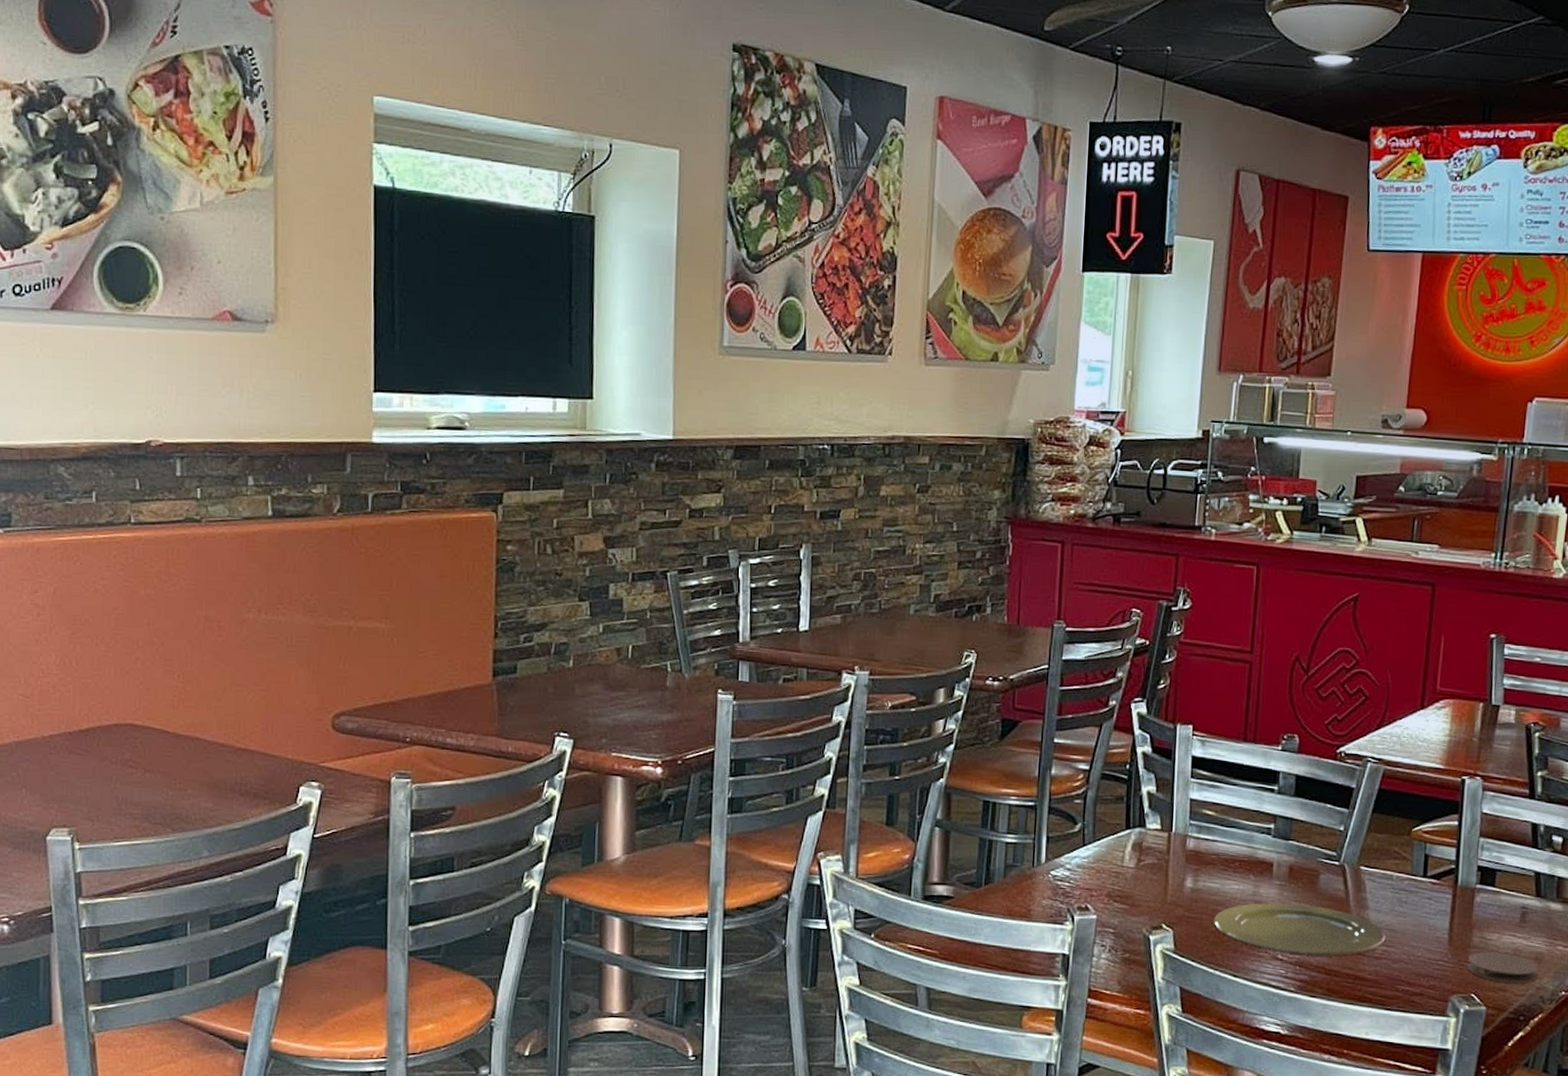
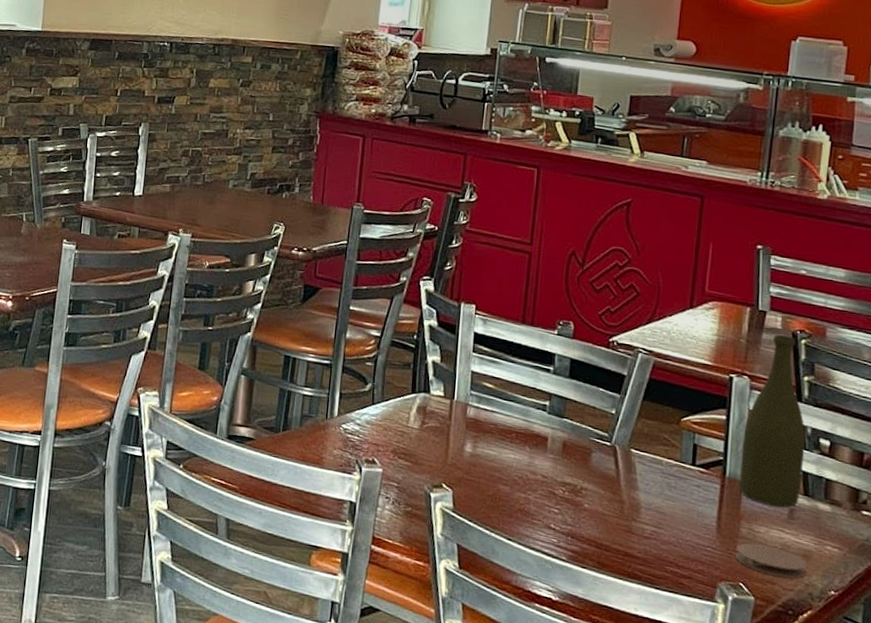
plate: present [1213,902,1386,956] -> none [490,473,656,532]
bottle: none [1470,730,1539,912] -> present [738,335,806,508]

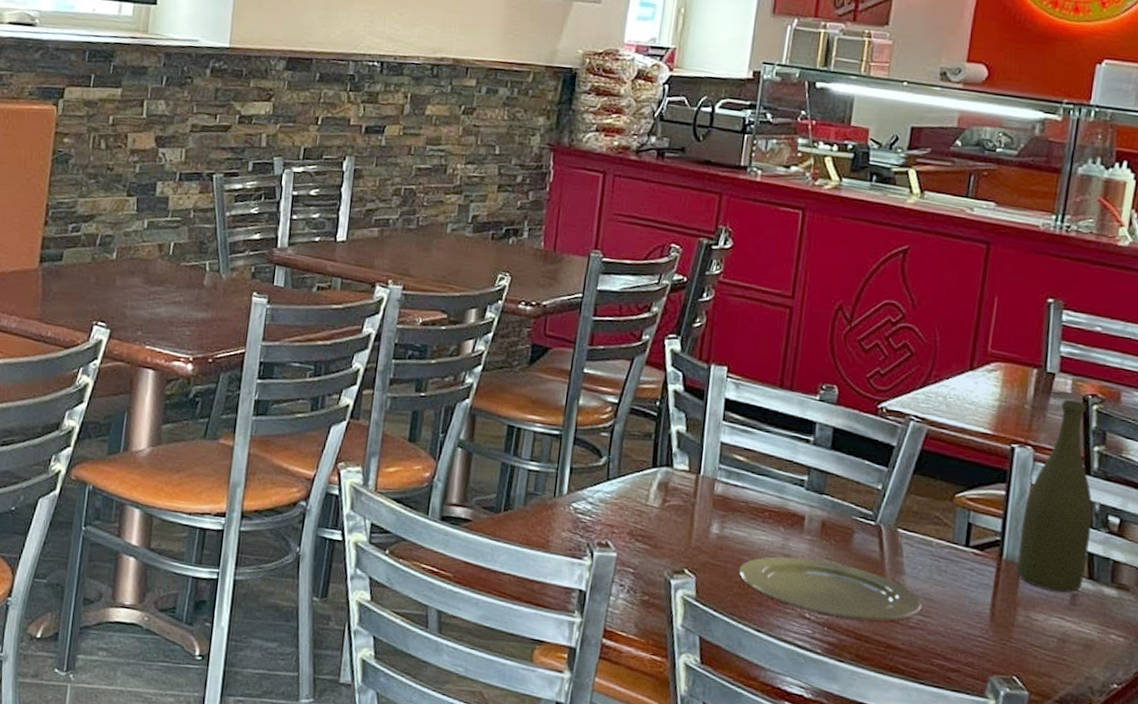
plate: none [490,473,656,532] -> present [738,556,923,621]
coaster: present [735,543,807,579] -> none [1009,632,1089,671]

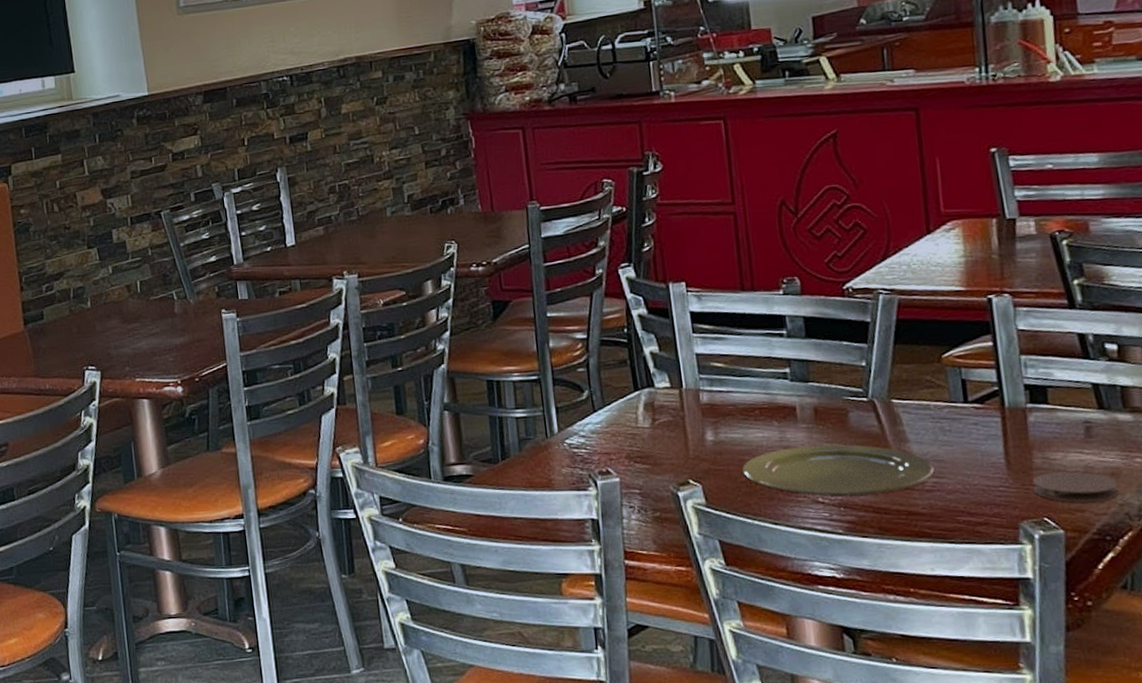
coaster: none [1009,632,1089,671] -> present [1033,471,1119,503]
bottle: present [1016,400,1093,593] -> none [1015,240,1094,428]

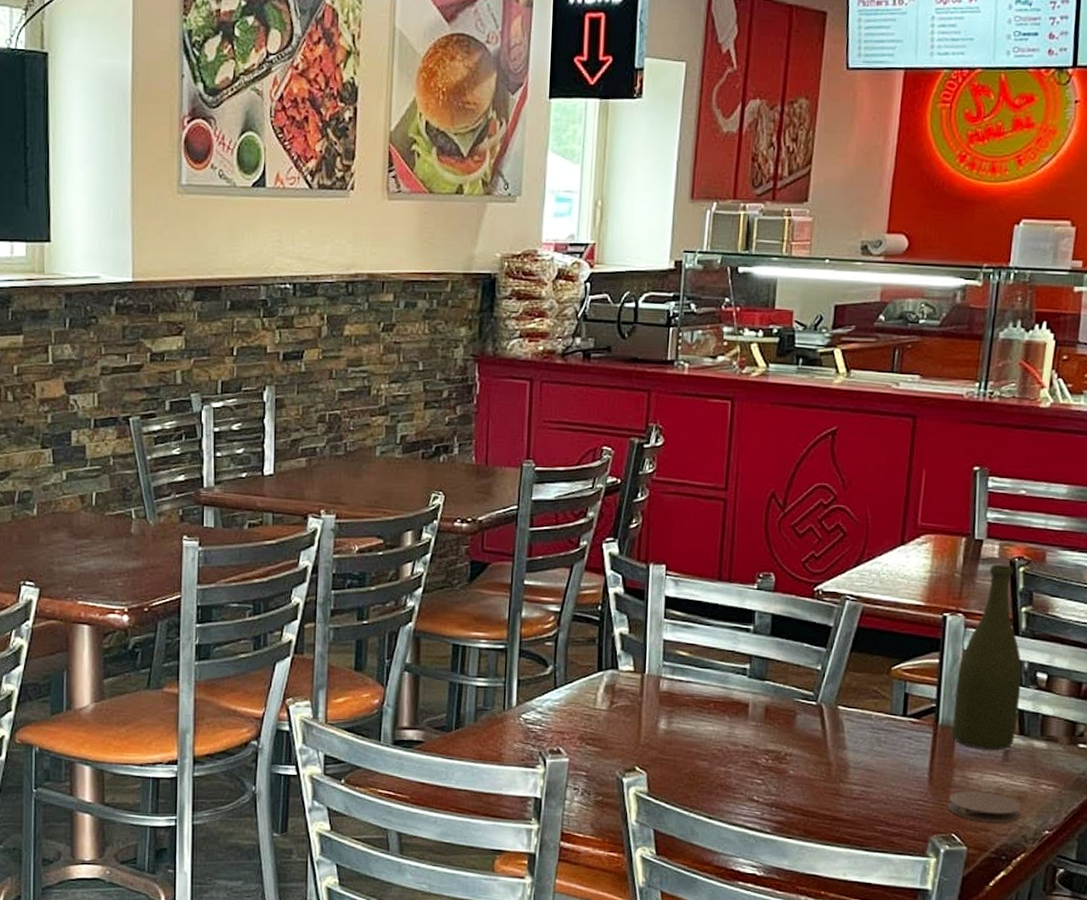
plate: present [742,444,935,496] -> none [687,743,865,796]
bottle: none [1015,240,1094,428] -> present [952,565,1022,750]

